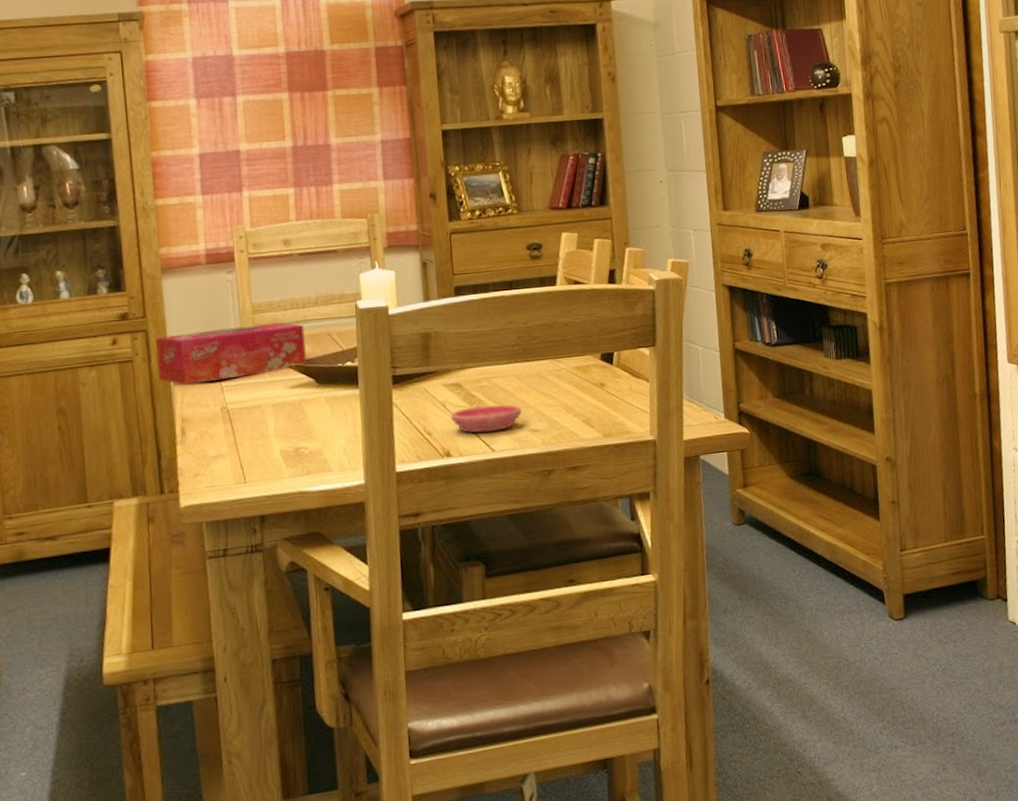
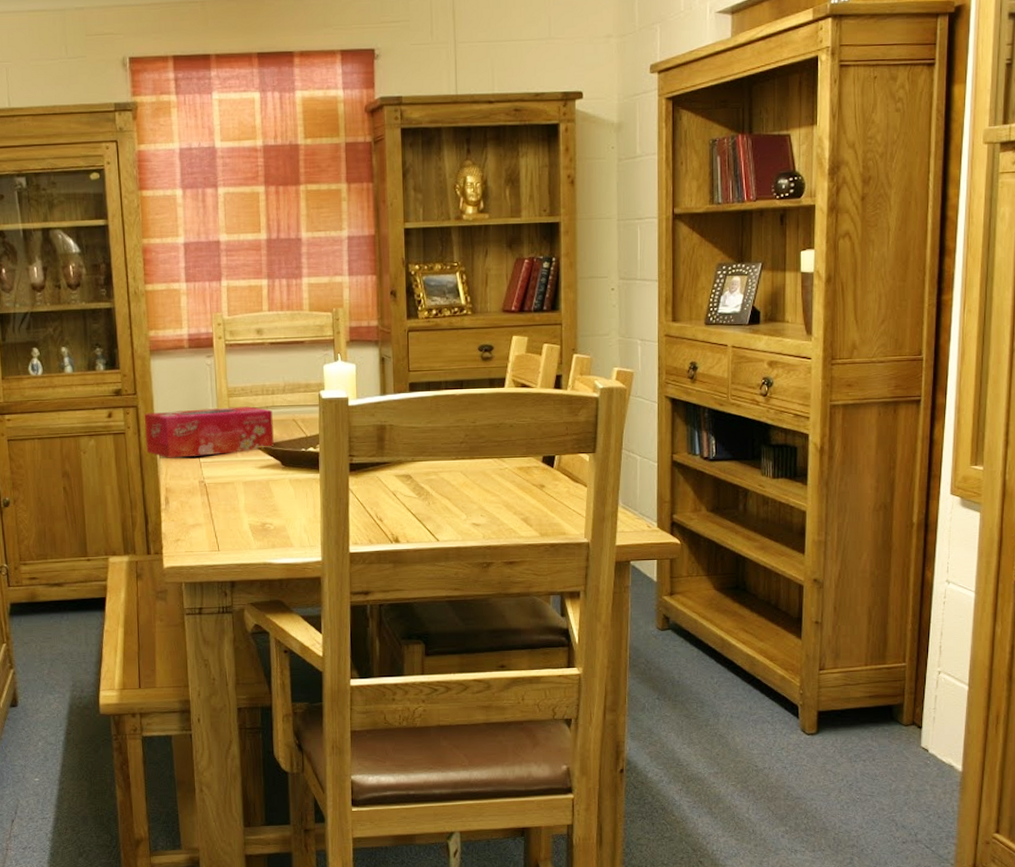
saucer: present [451,404,521,433] -> none [401,497,465,523]

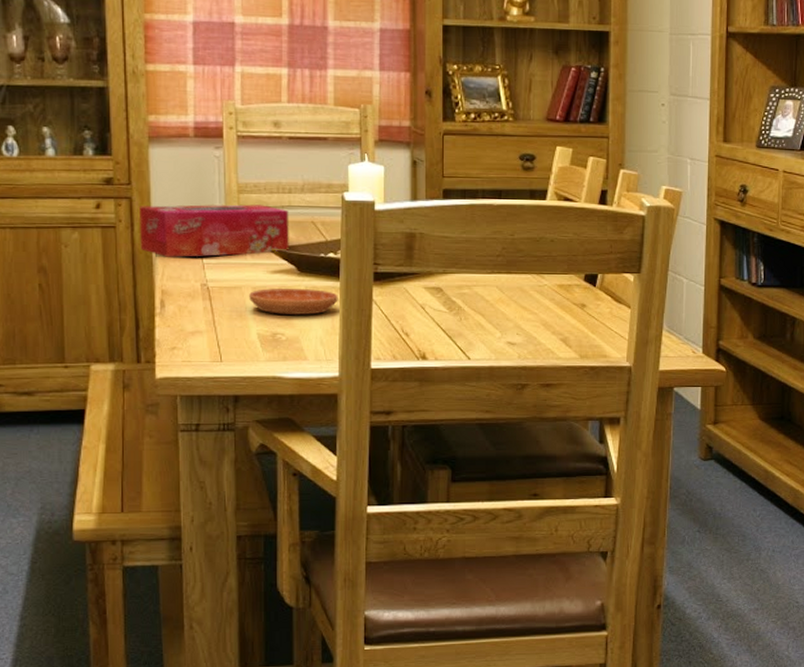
saucer: none [241,481,319,506] -> present [249,288,338,315]

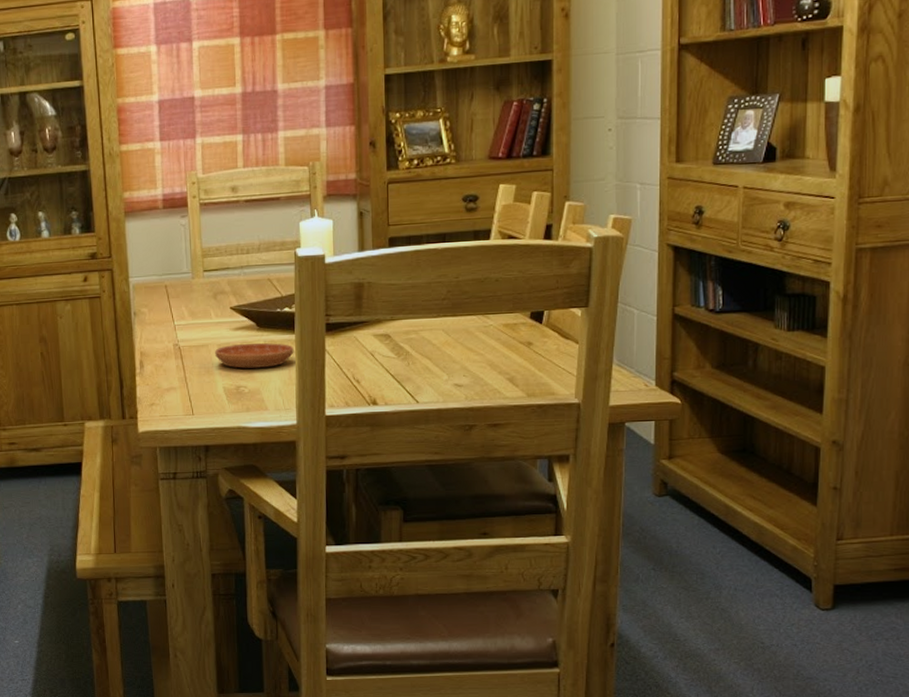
tissue box: present [138,204,289,257] -> none [118,266,249,322]

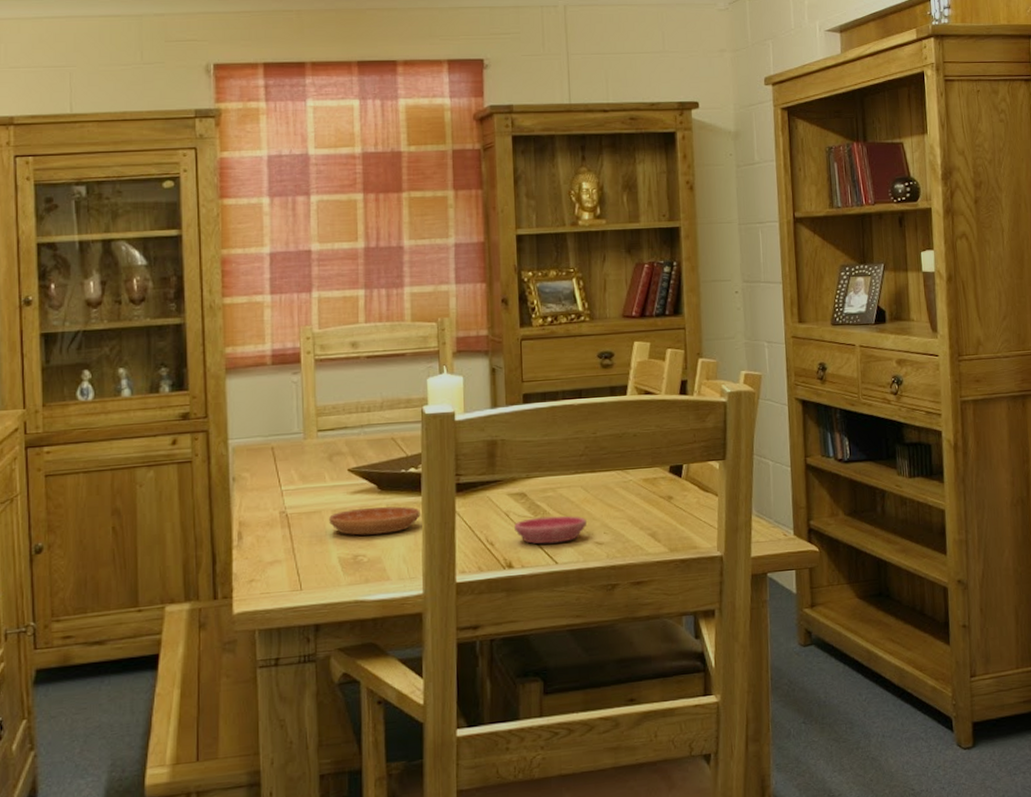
saucer: none [379,357,447,384] -> present [514,515,587,544]

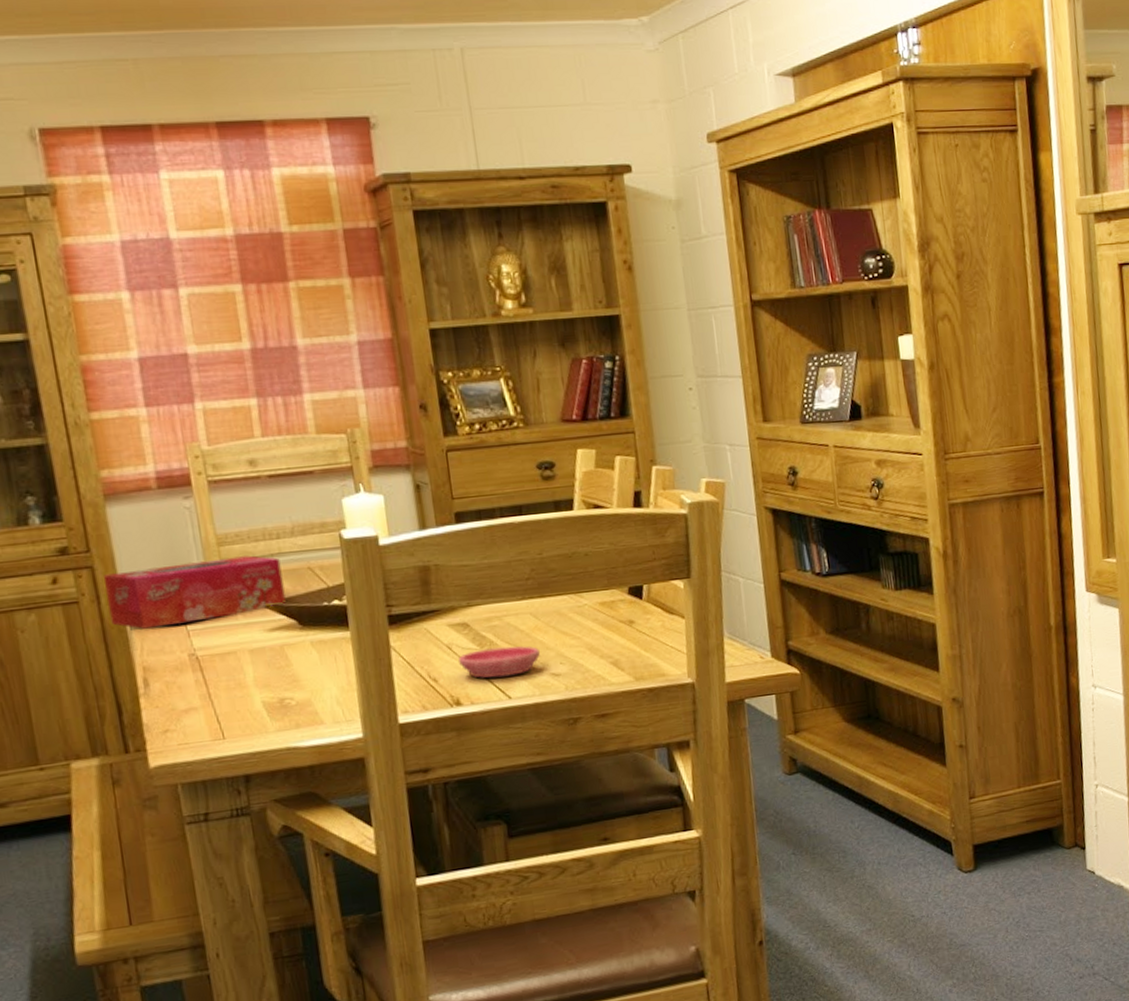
tissue box: none [215,426,369,488] -> present [102,555,286,629]
saucer: present [329,506,421,536] -> none [246,643,351,677]

